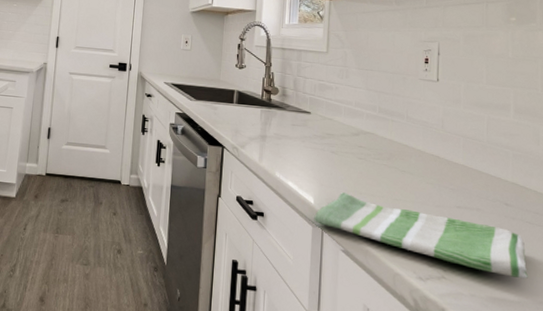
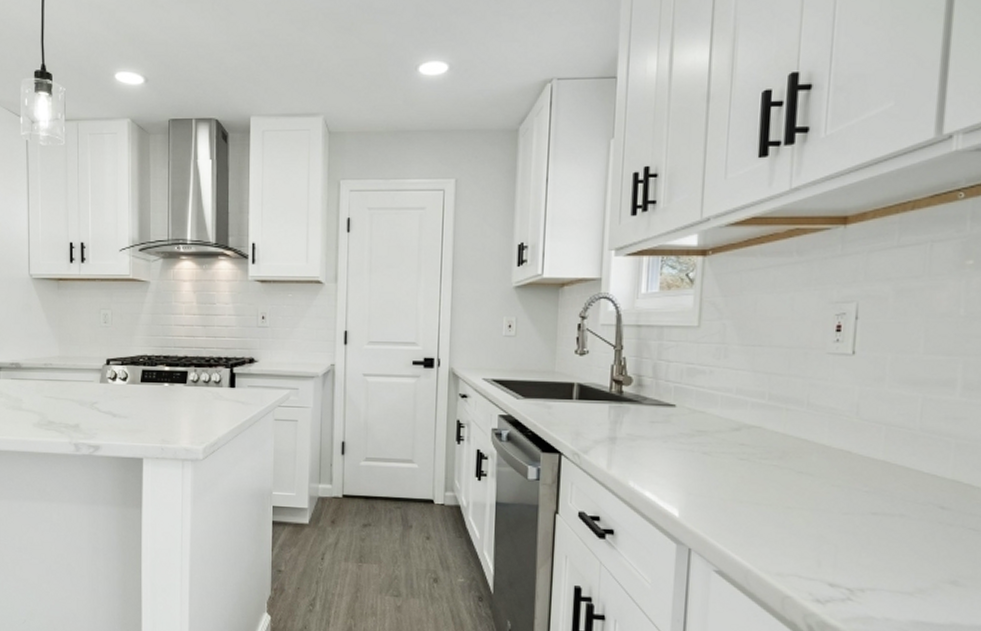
dish towel: present [314,192,529,279] -> none [678,502,967,599]

